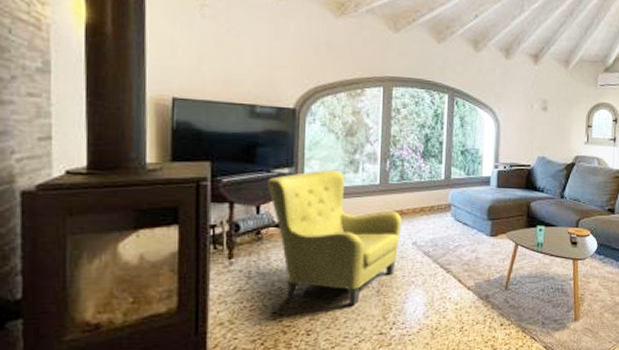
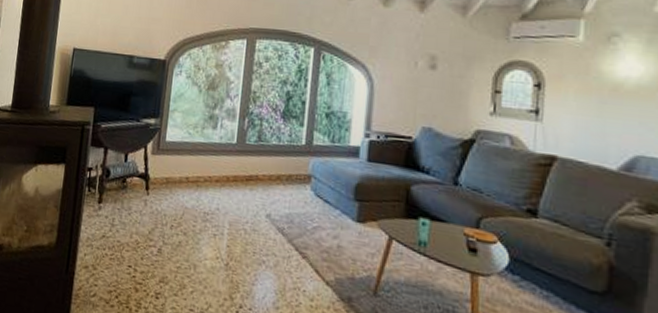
armchair: present [267,170,402,305] -> none [135,123,257,276]

